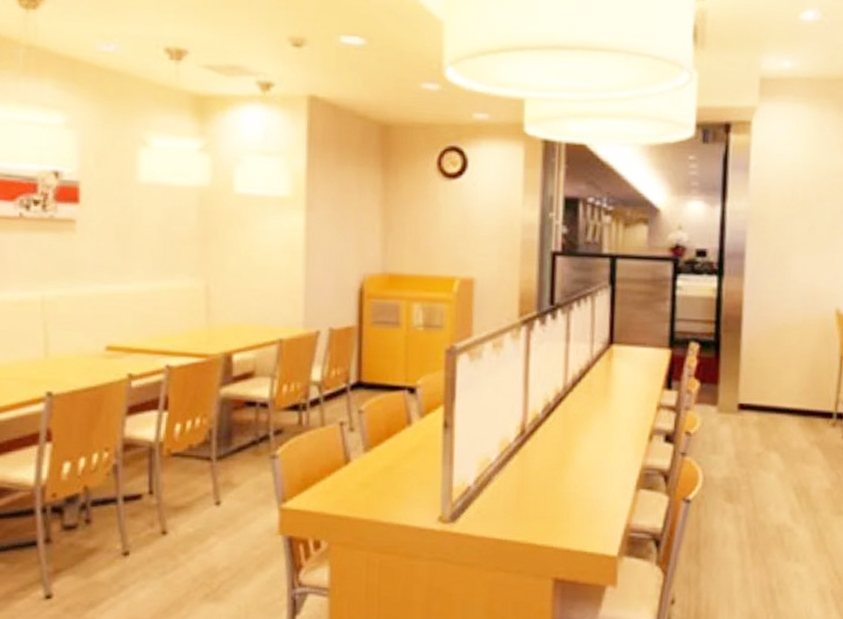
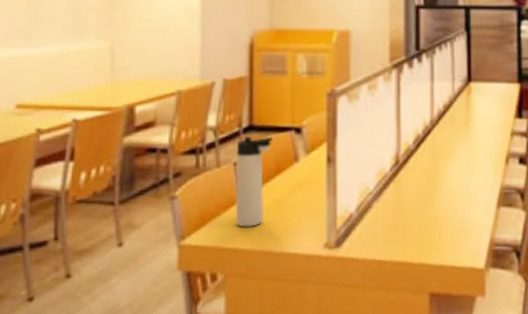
thermos bottle: none [341,393,384,494] -> present [235,136,274,227]

